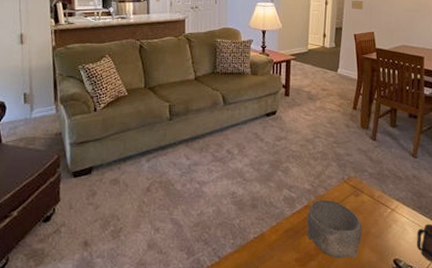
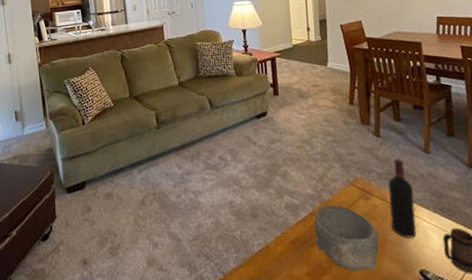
wine bottle: none [374,161,399,231] -> present [388,159,417,238]

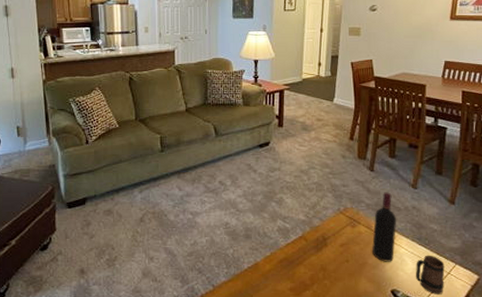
bowl: present [314,205,379,272] -> none [301,230,359,289]

